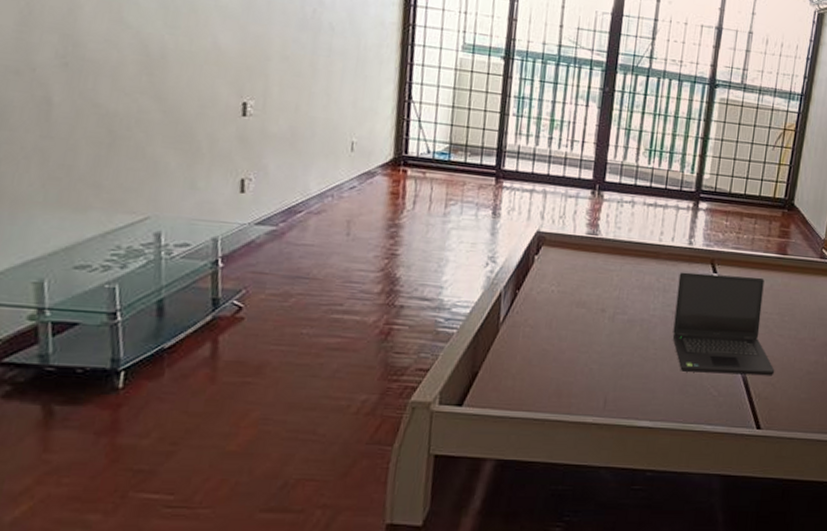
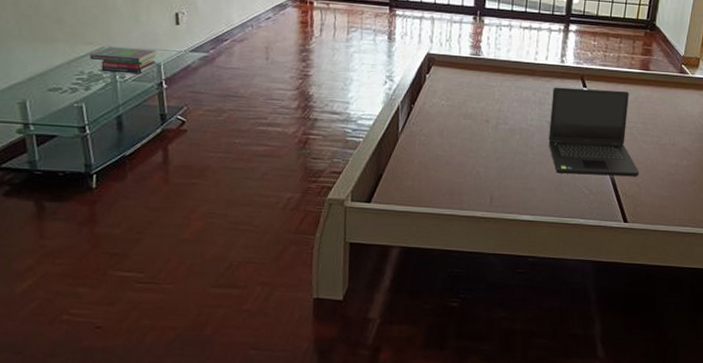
books: none [130,217,215,251] -> present [90,47,157,75]

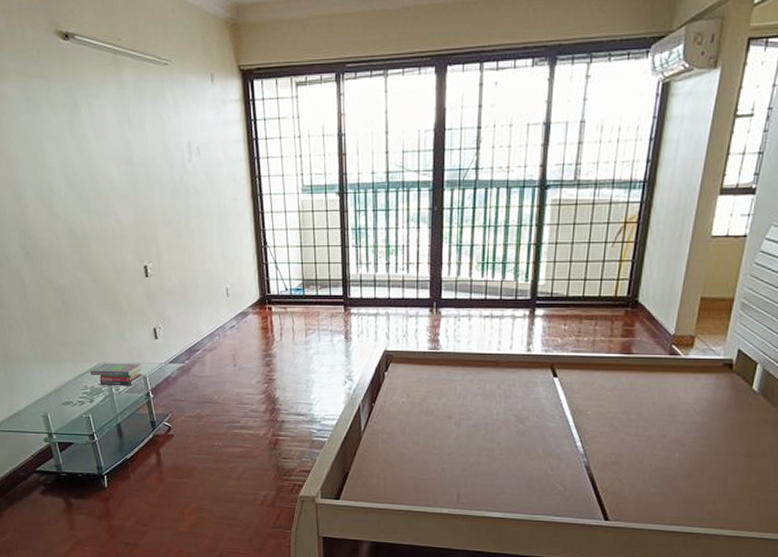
laptop: present [548,87,640,176] -> none [516,378,622,471]

